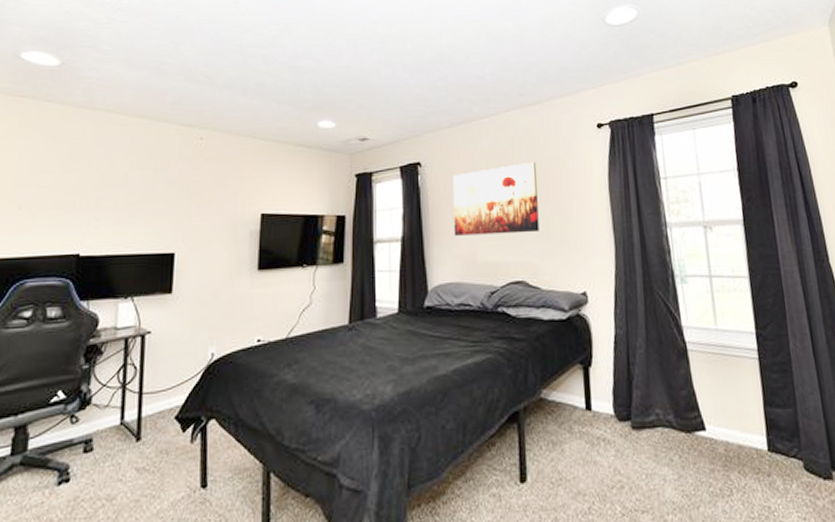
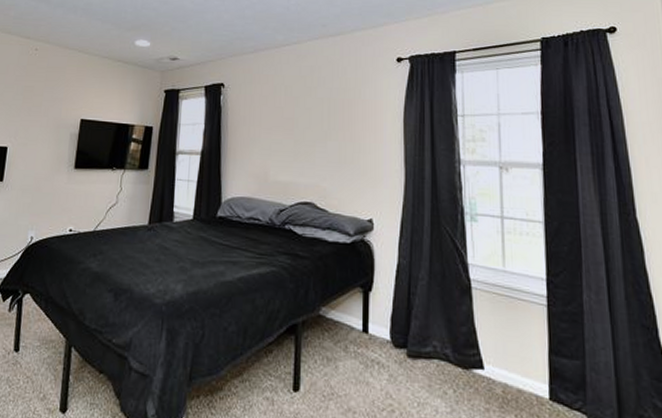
wall art: present [452,161,539,236] -> none [249,90,334,158]

